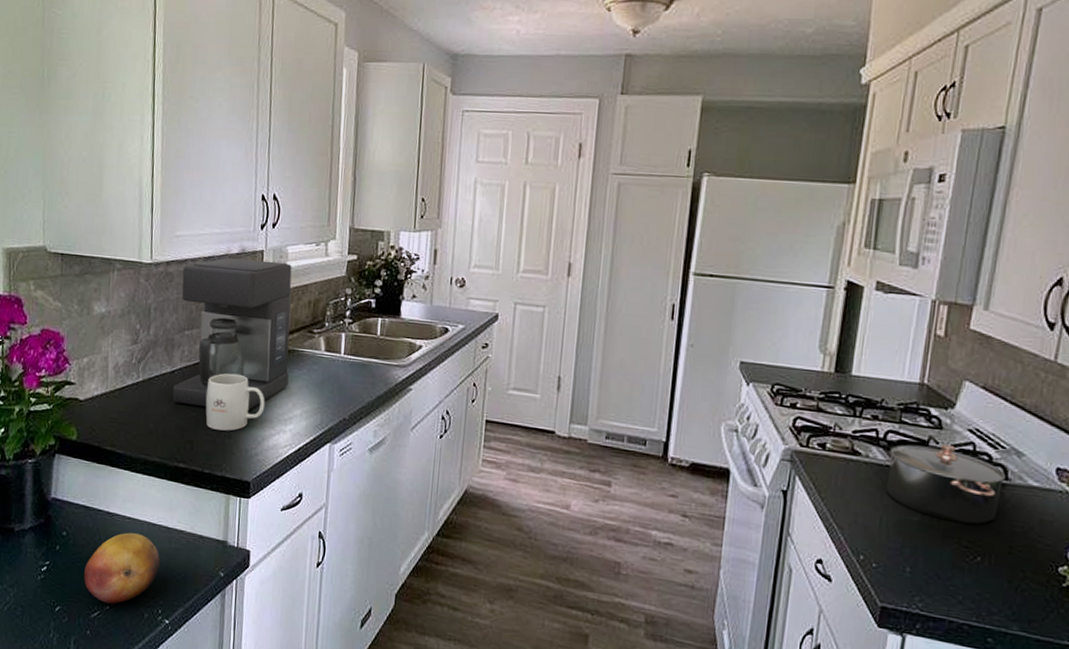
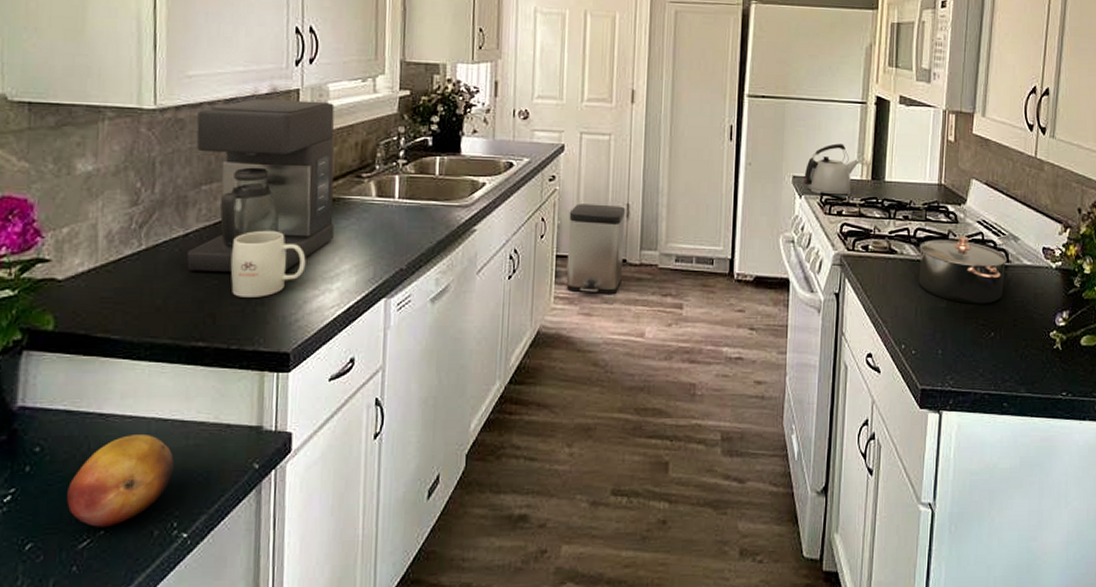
pedal bin: none [494,372,557,465] -> present [566,204,626,295]
kettle: none [752,330,821,387] -> present [804,143,859,195]

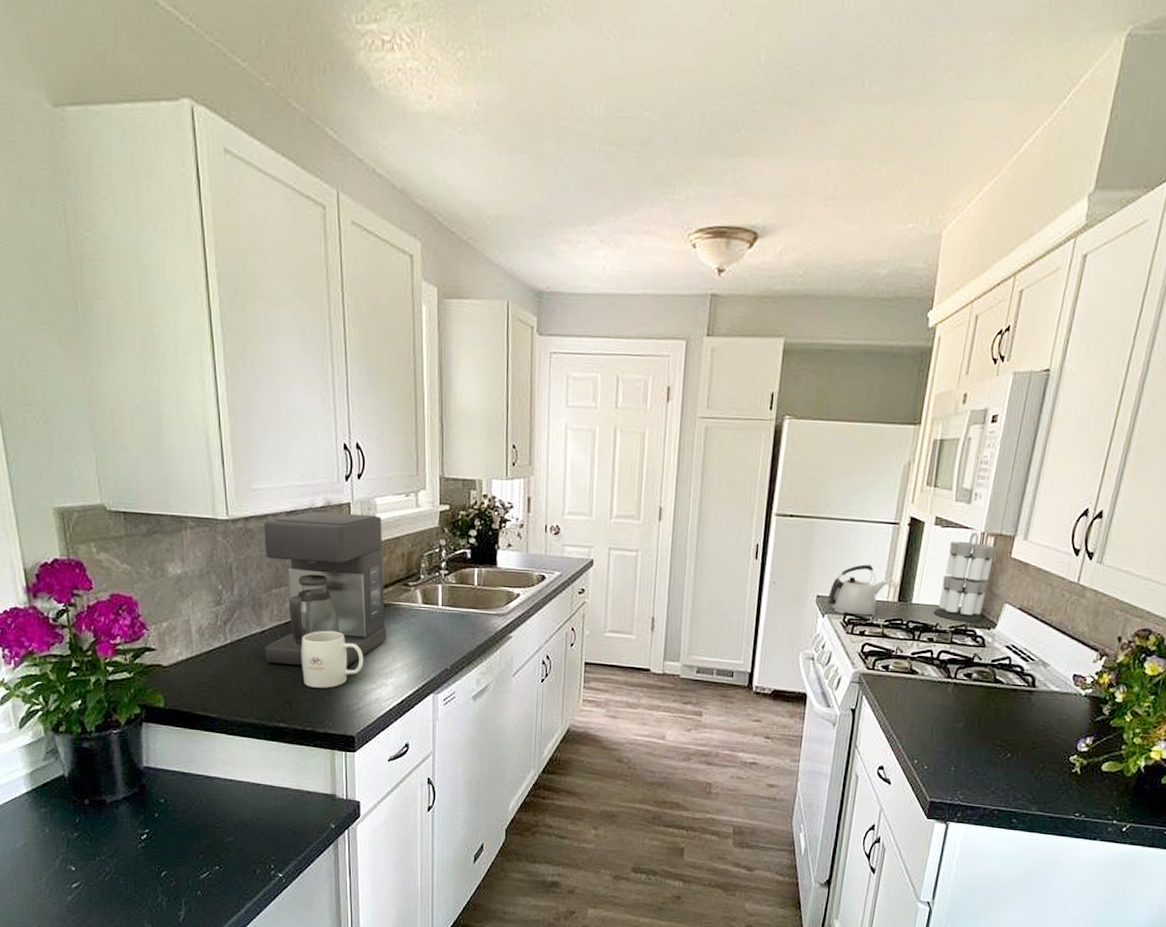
fruit: present [67,435,174,527] -> none [188,794,267,864]
pedal bin: present [566,204,626,295] -> none [594,616,651,701]
spice rack: none [907,110,958,199] -> present [934,532,997,623]
cooking pot: present [918,236,1008,304] -> none [937,659,1034,727]

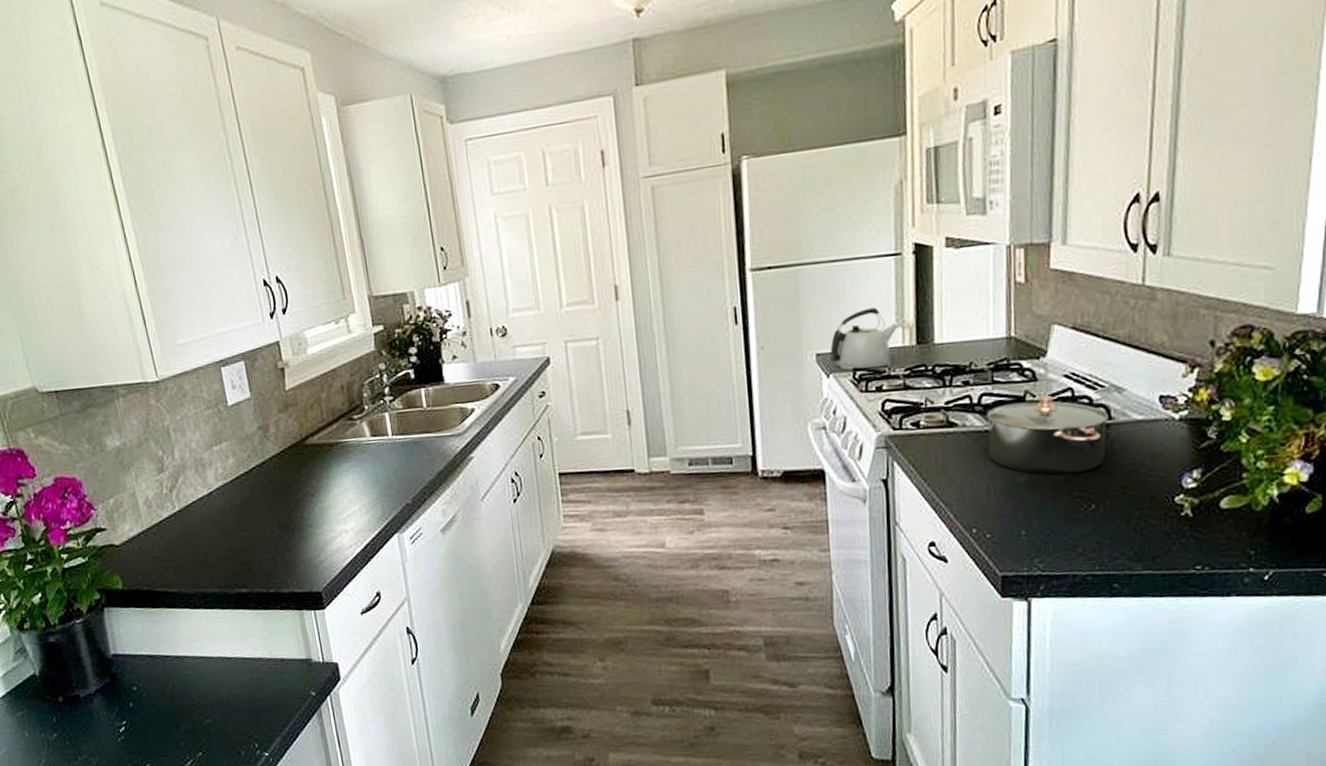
coffee maker: present [264,511,387,666] -> none [194,349,339,526]
mug: present [301,630,364,688] -> none [250,480,319,546]
spice rack: present [934,532,997,623] -> none [965,246,1029,356]
cooking pot: none [937,659,1034,727] -> present [986,395,1110,475]

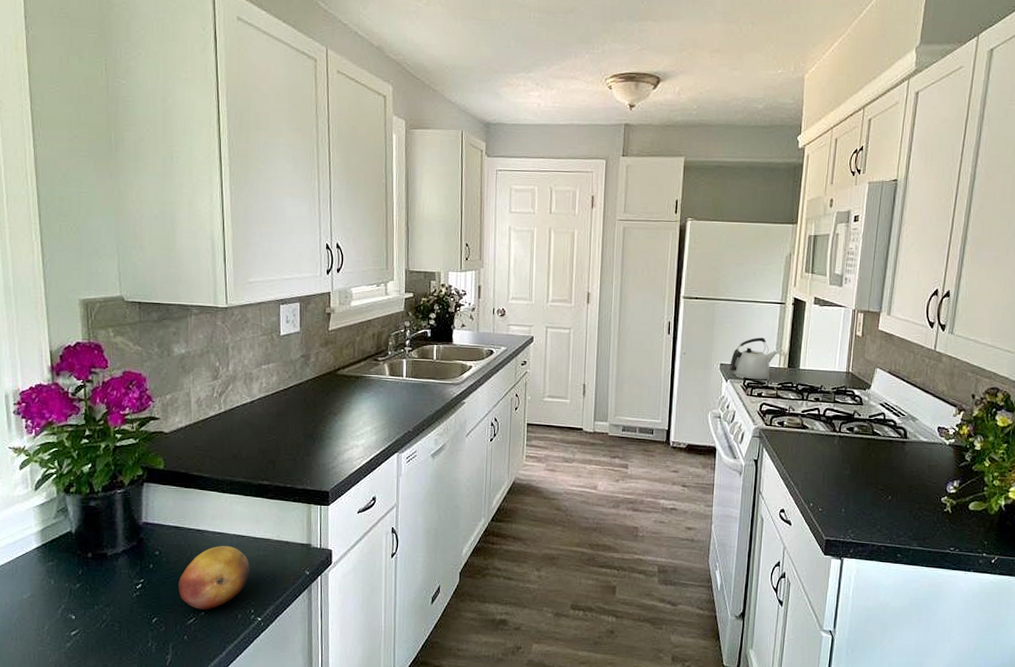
fruit: none [165,671,246,750] -> present [178,546,250,610]
cooking pot: present [986,395,1110,475] -> none [826,415,906,473]

